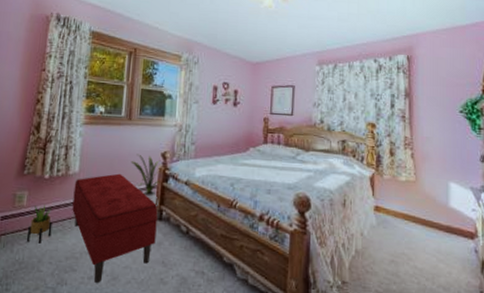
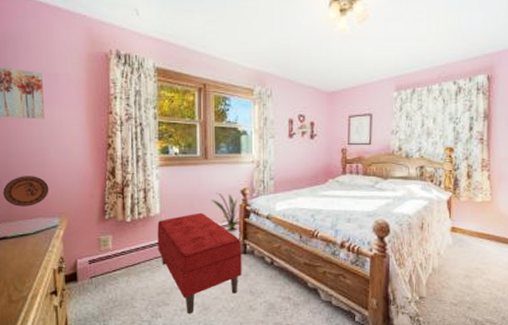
potted plant: present [26,204,53,243] -> none [116,247,141,283]

